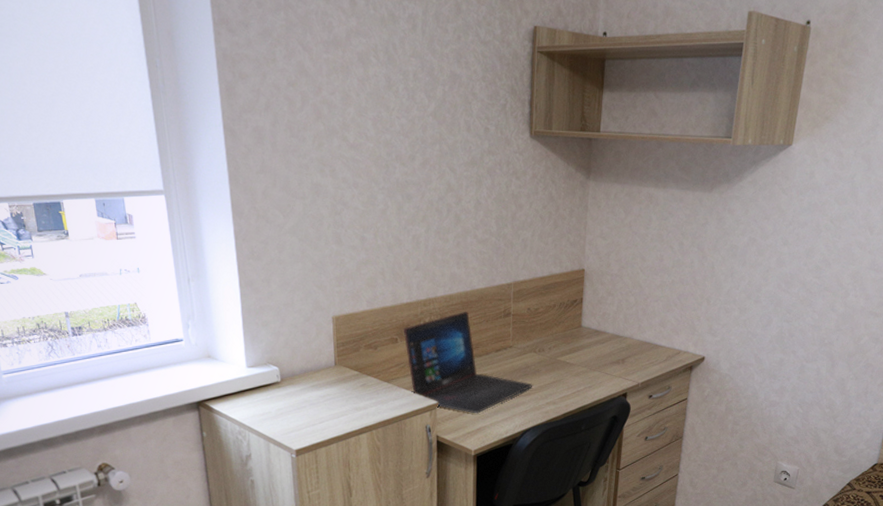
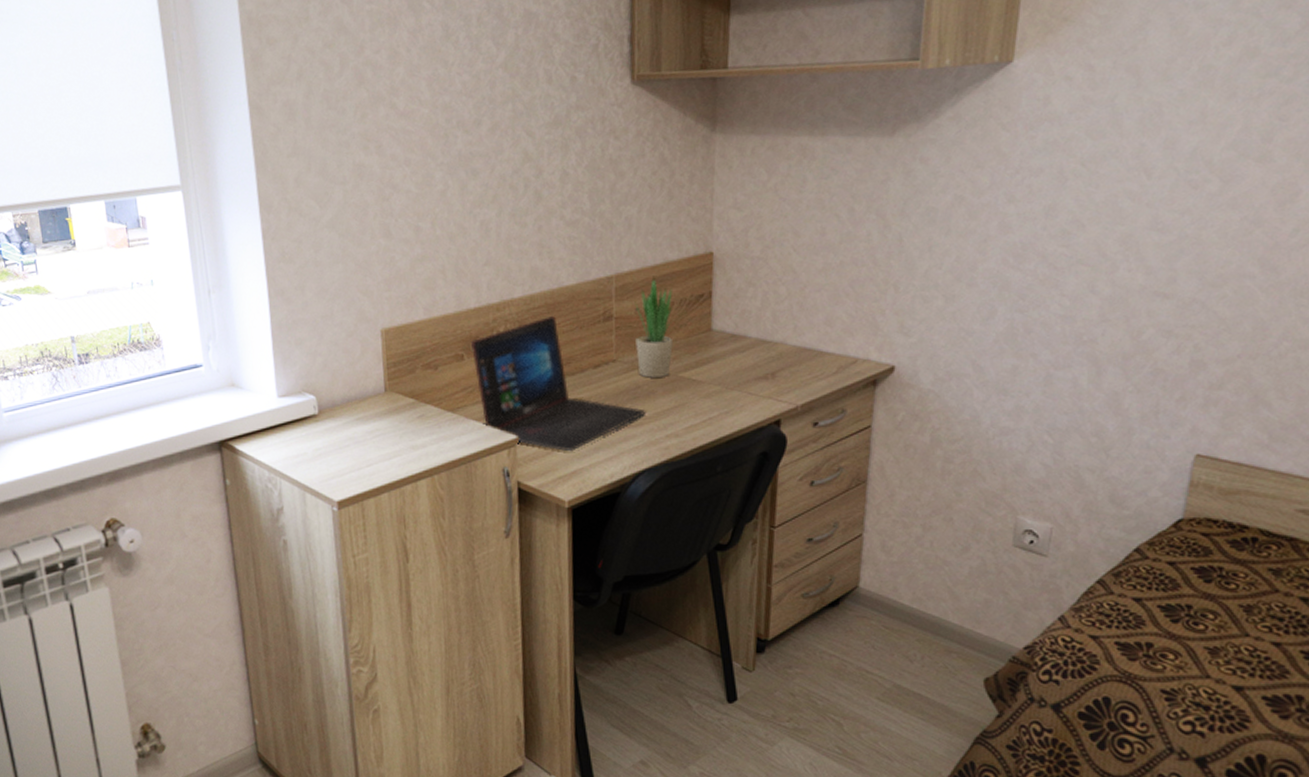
potted plant: none [527,284,555,360] -> present [634,276,673,378]

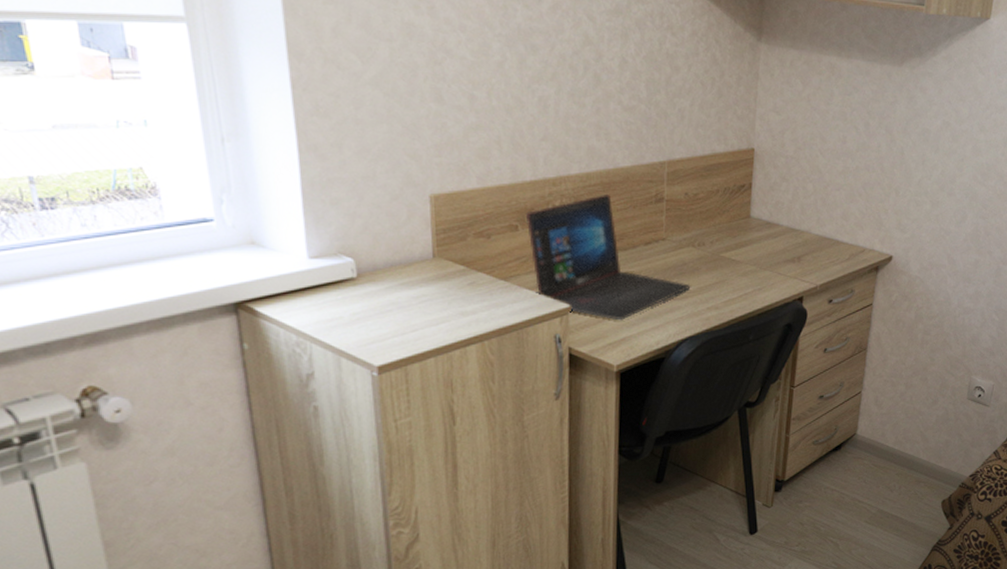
potted plant: present [634,276,673,378] -> none [684,165,718,256]

